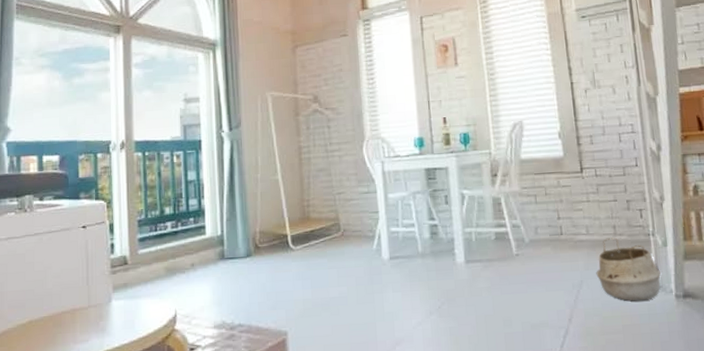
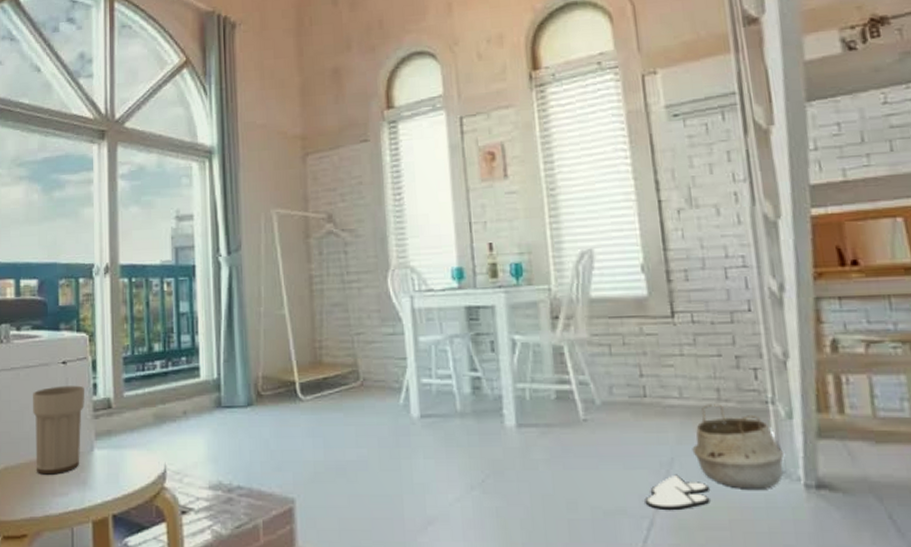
cup: none [55,246,103,325] -> present [33,385,84,475]
slippers: none [561,293,609,321] -> present [644,474,710,509]

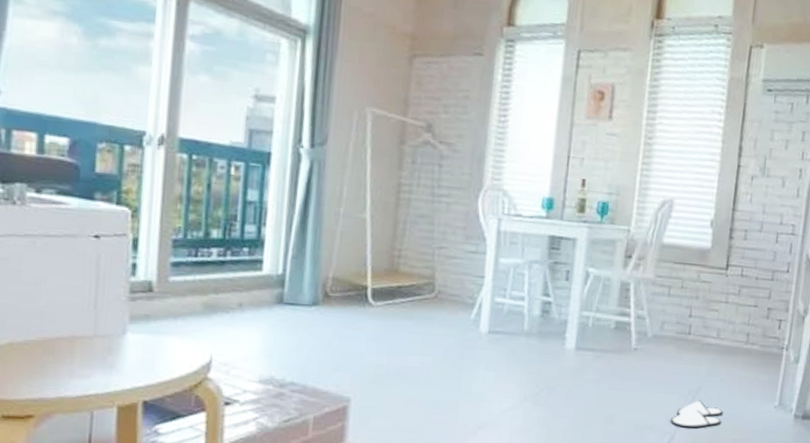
cup: present [33,385,84,475] -> none [50,261,120,355]
woven basket: present [692,404,784,489] -> none [716,345,785,417]

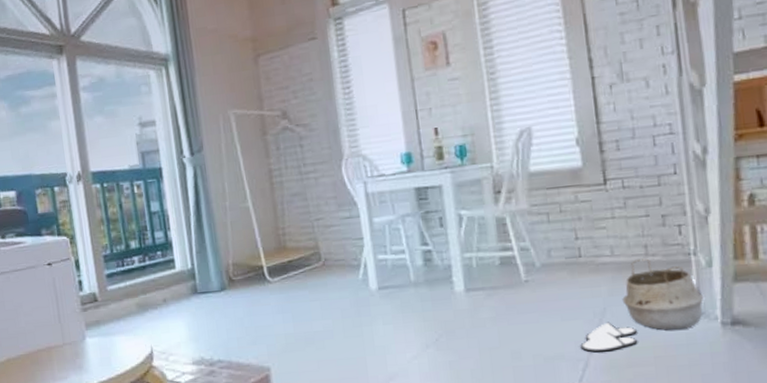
woven basket: none [716,345,785,417] -> present [622,258,703,330]

